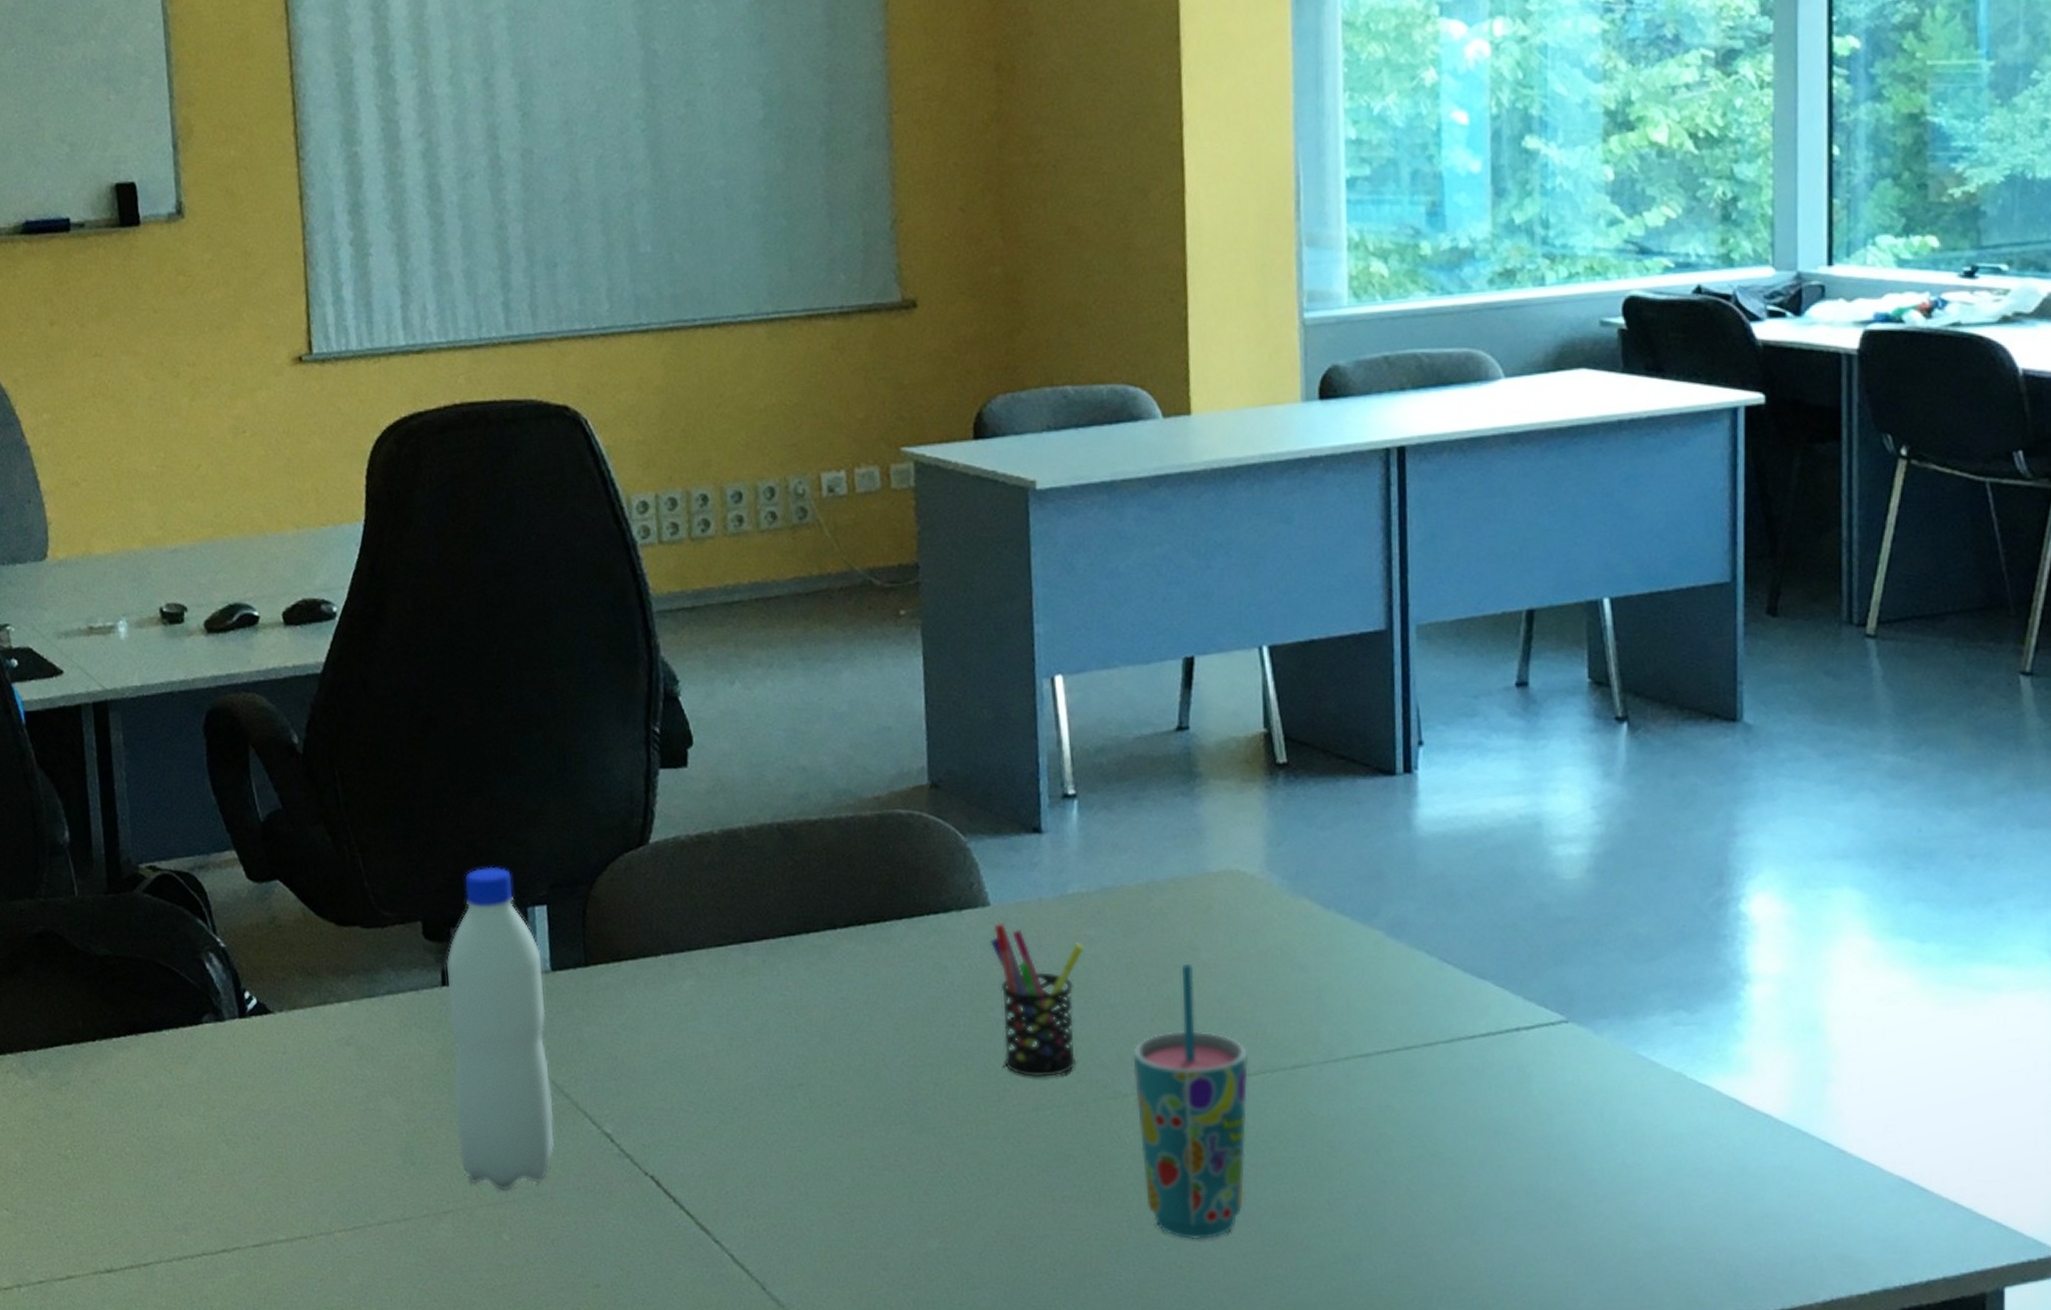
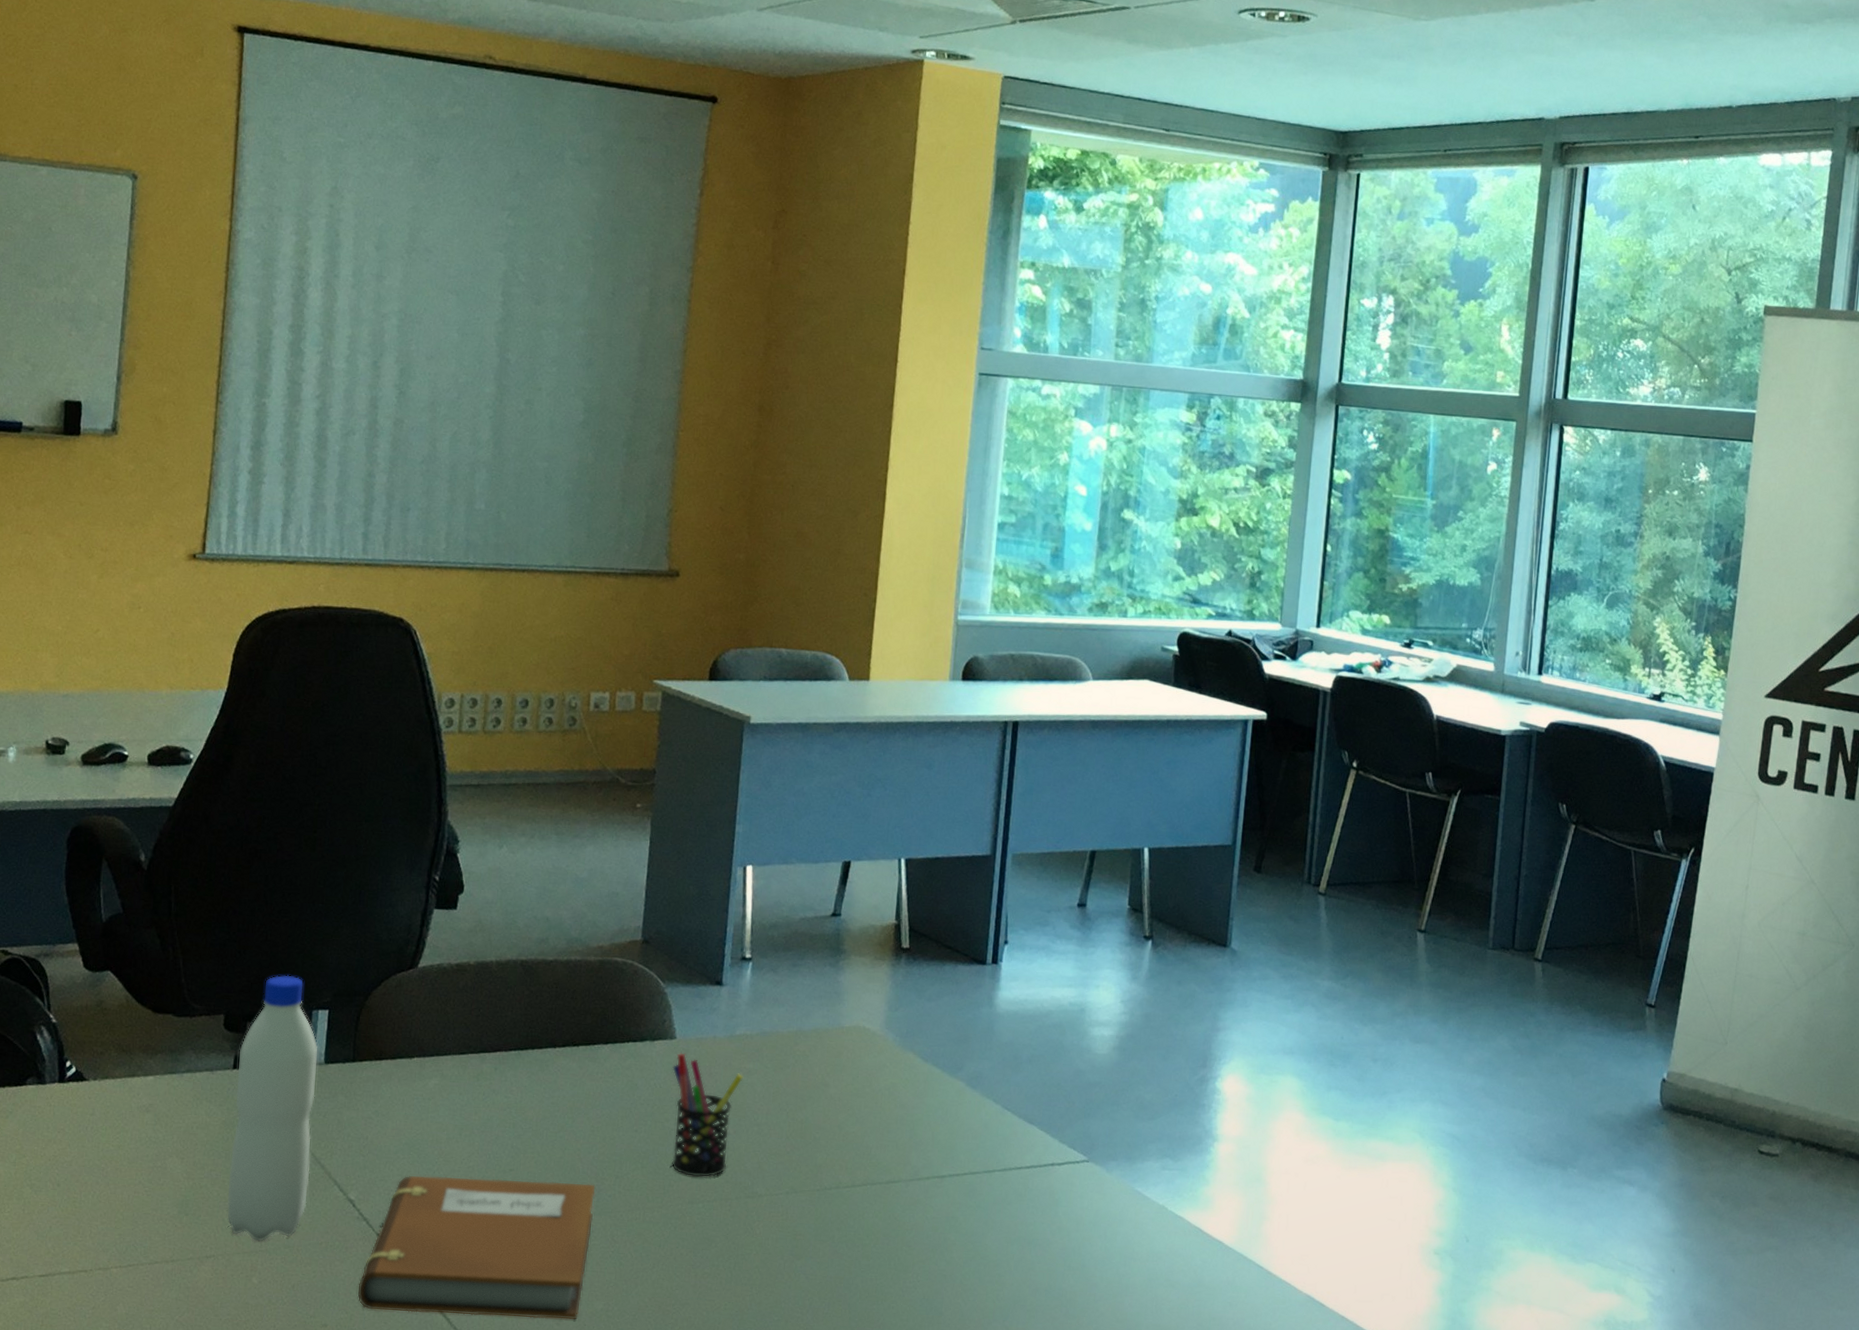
notebook: none [630,1095,913,1265] -> present [358,1175,595,1319]
cup: present [1132,964,1248,1240] -> none [766,1096,855,1314]

